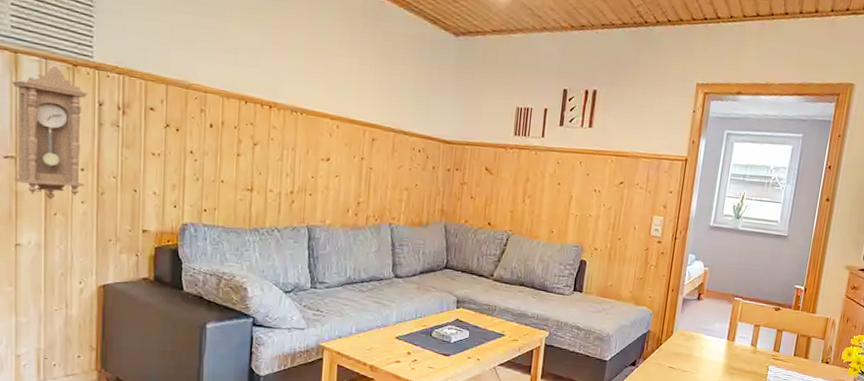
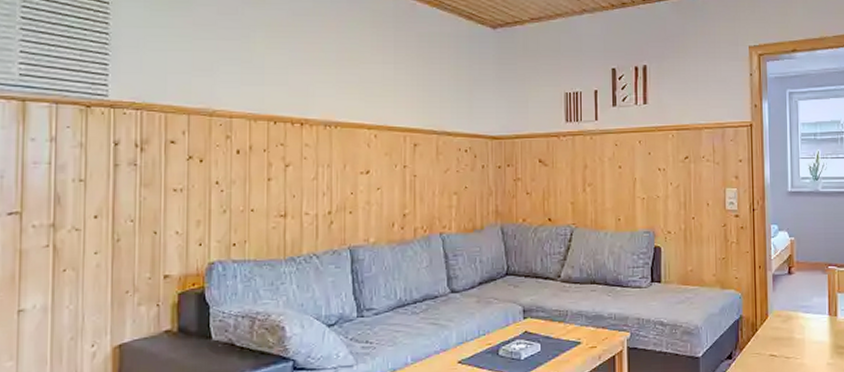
pendulum clock: present [13,66,89,200] -> none [18,110,103,255]

